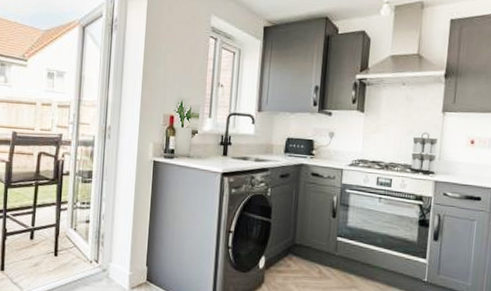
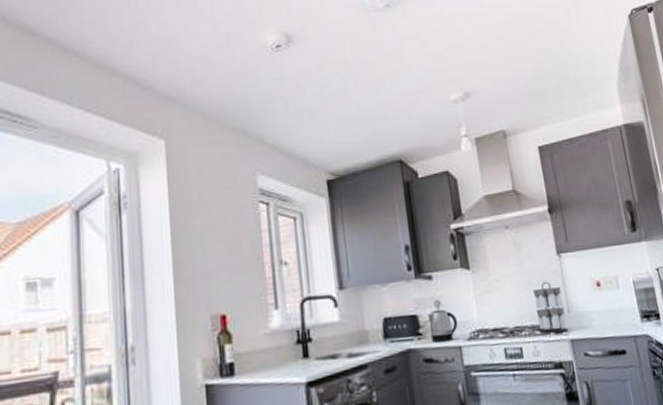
planter: present [161,98,195,158] -> none [215,289,257,376]
kettle: none [320,138,345,164] -> present [427,309,458,343]

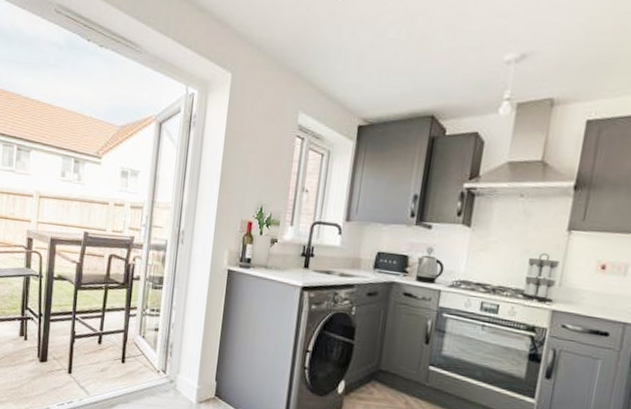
planter: none [215,289,257,376] -> present [236,204,275,269]

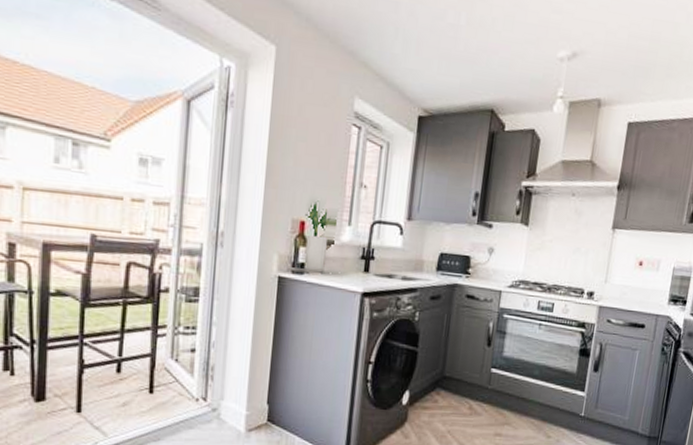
kettle: present [414,255,445,284] -> none [476,255,505,285]
spice rack: present [521,252,559,303] -> none [573,250,605,299]

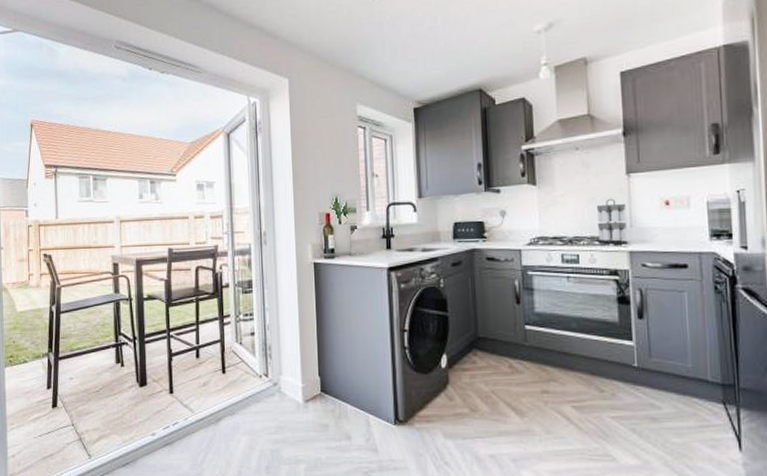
spice rack: none [573,250,605,299] -> present [596,198,629,245]

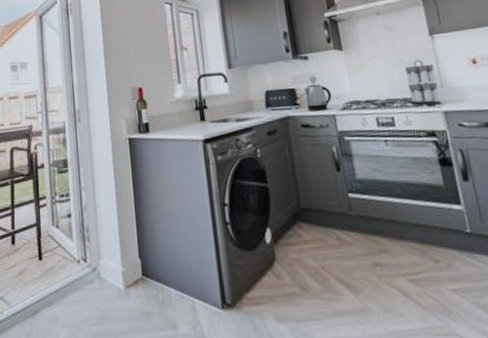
planter: present [321,194,352,257] -> none [135,68,166,132]
kettle: none [493,218,520,245] -> present [304,84,332,111]

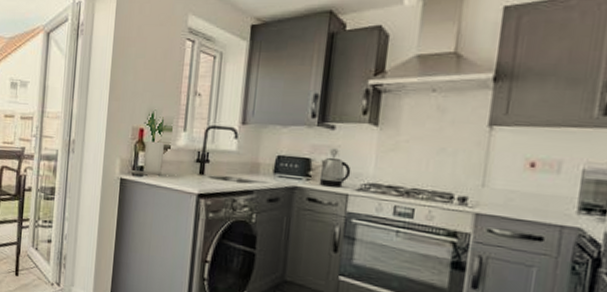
planter: none [135,68,166,132] -> present [129,109,167,177]
spice rack: present [404,59,442,107] -> none [439,151,481,205]

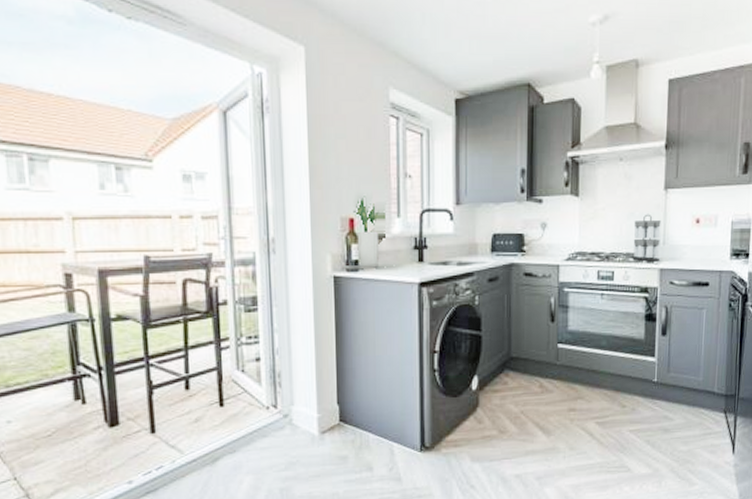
kettle: present [319,157,351,188] -> none [533,230,560,260]
spice rack: none [439,151,481,205] -> present [632,214,661,262]

